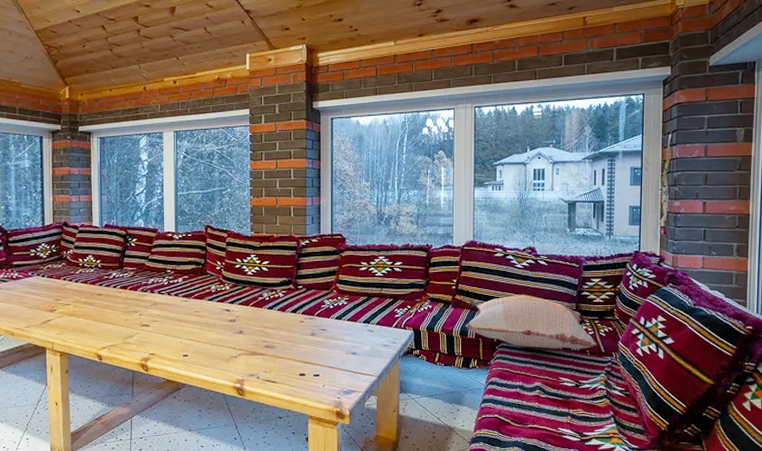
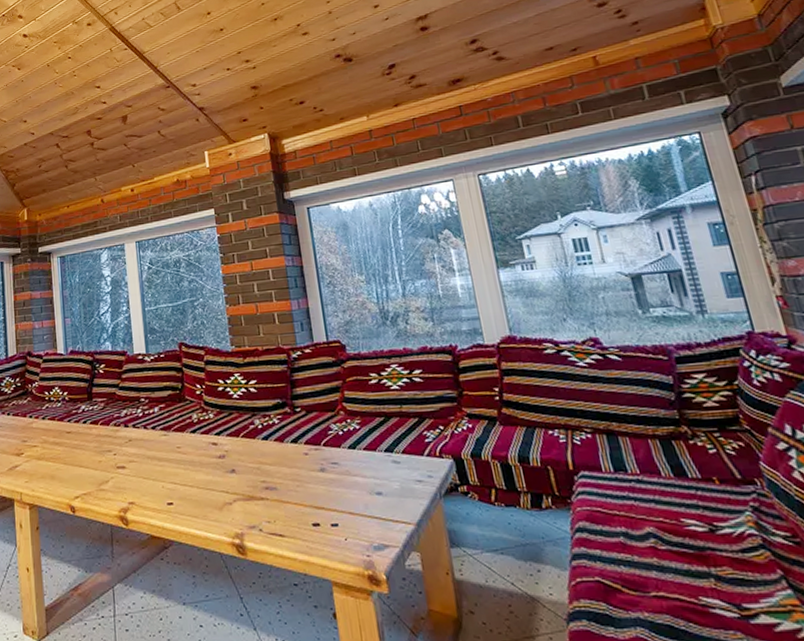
decorative pillow: present [465,294,597,350] -> none [521,401,727,477]

